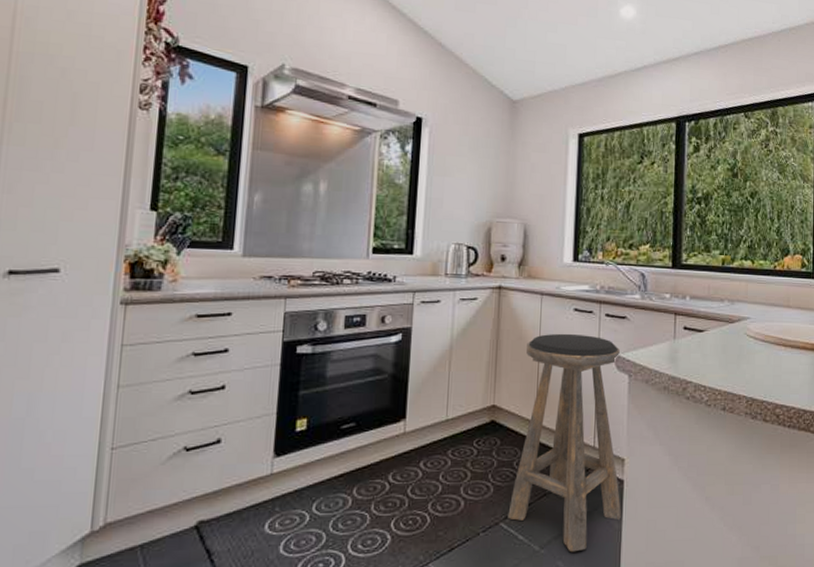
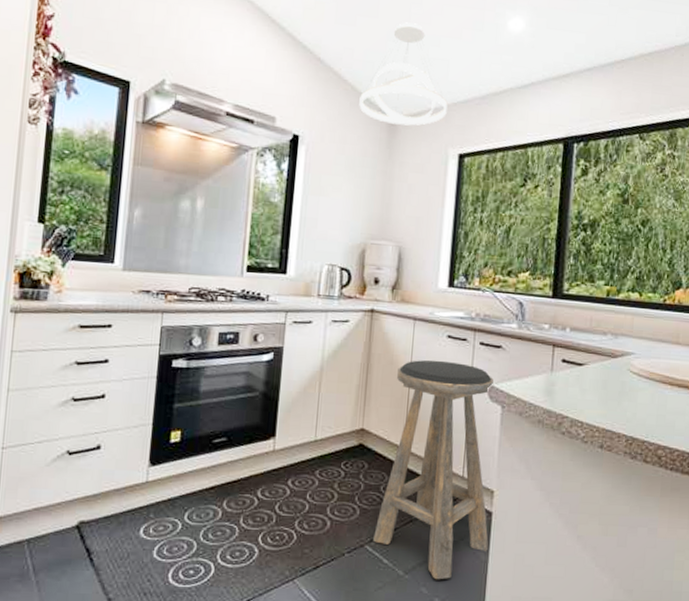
pendant light: none [481,9,566,108] -> present [359,22,448,126]

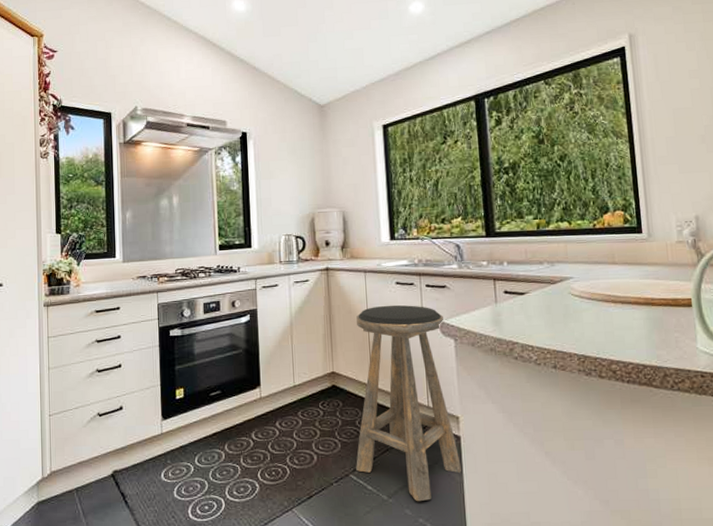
pendant light: present [359,22,448,126] -> none [292,24,367,110]

